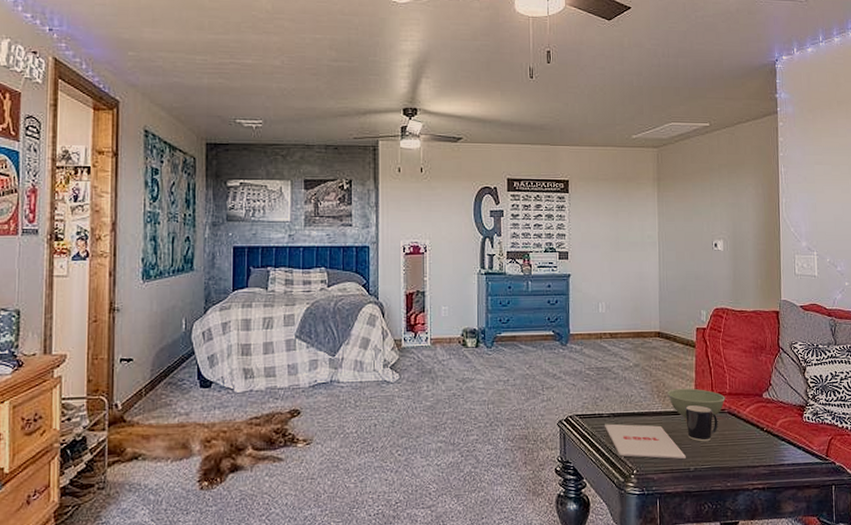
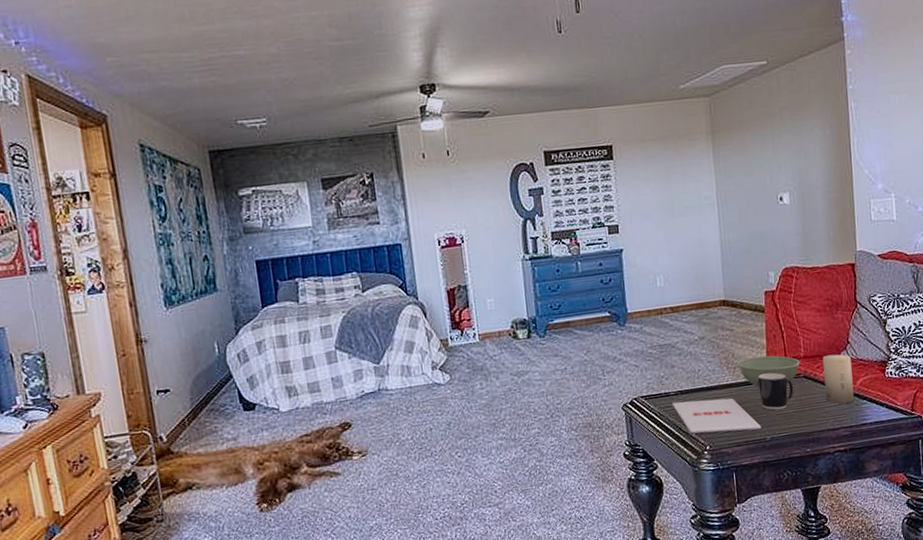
candle: none [746,394,774,443] -> present [822,354,854,404]

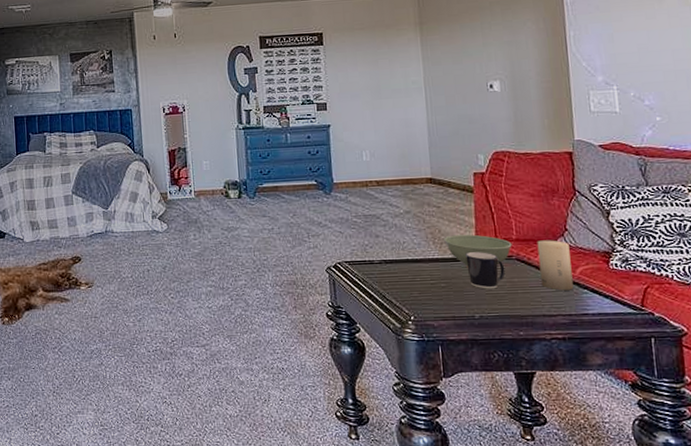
magazine: present [671,398,762,434] -> none [375,270,471,307]

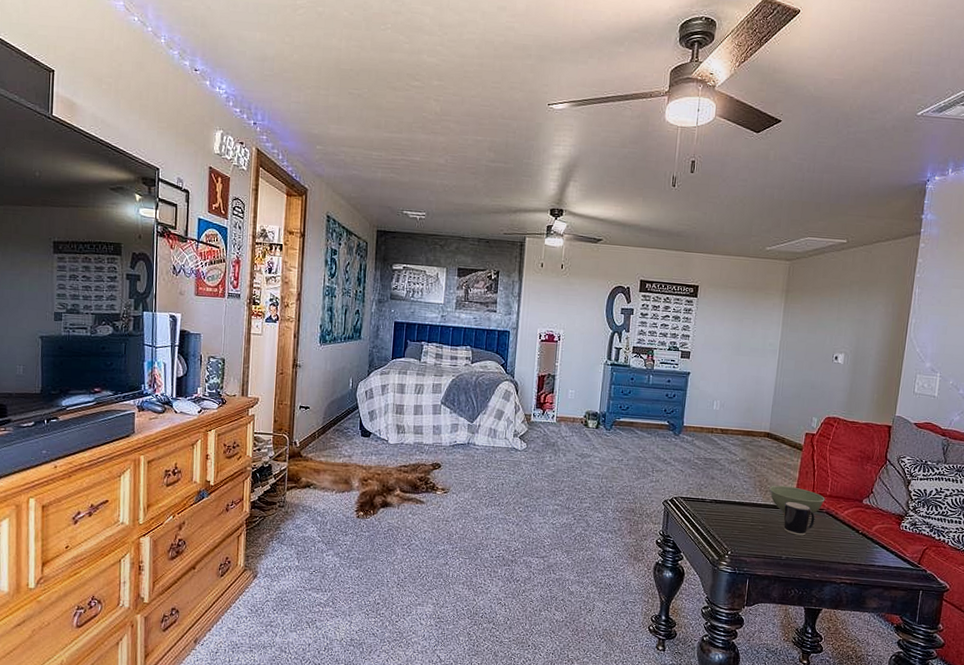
candle: present [537,240,574,291] -> none [842,499,872,544]

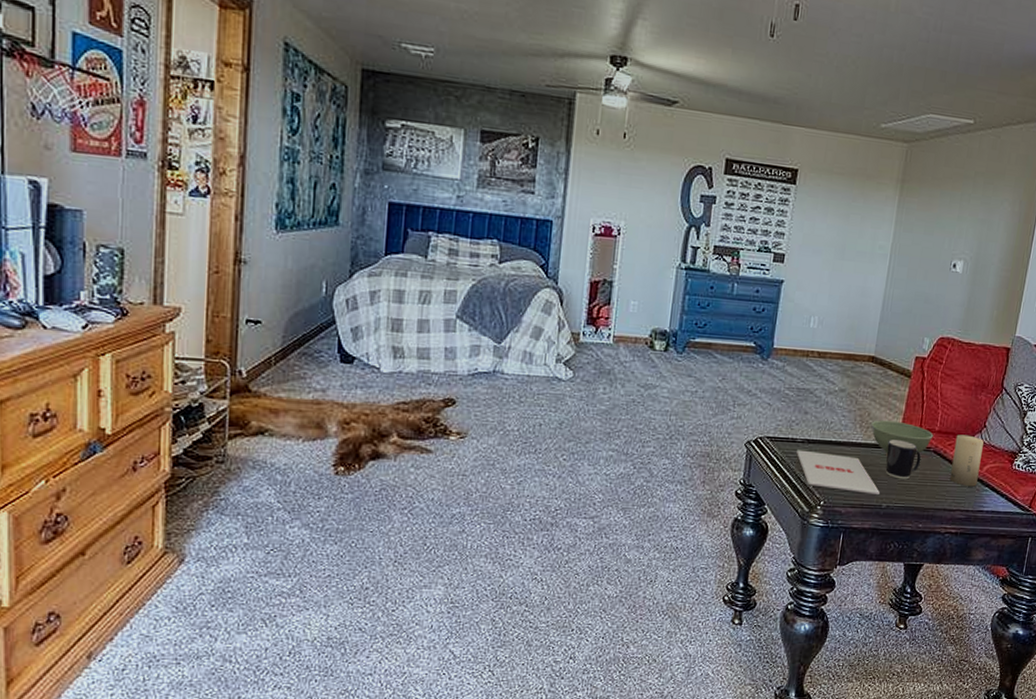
magazine: none [705,508,780,549] -> present [795,450,881,496]
candle: none [842,499,872,544] -> present [949,434,984,487]

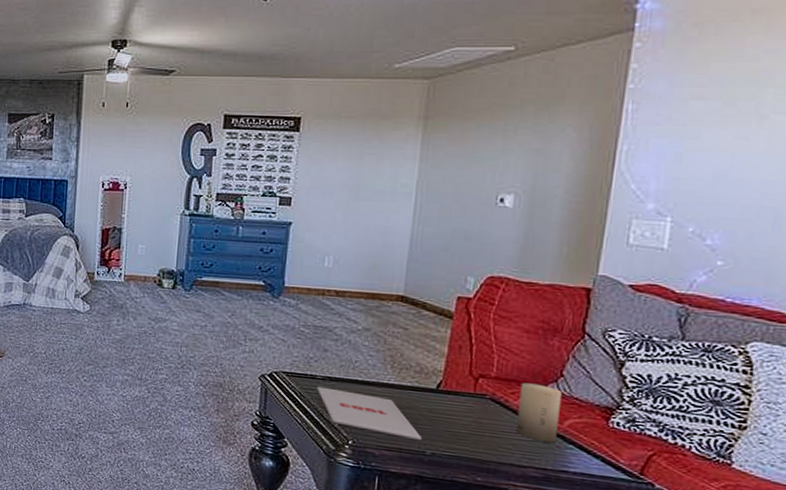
bowl: present [871,420,934,456] -> none [405,361,489,401]
mug: present [885,440,921,480] -> none [427,383,474,427]

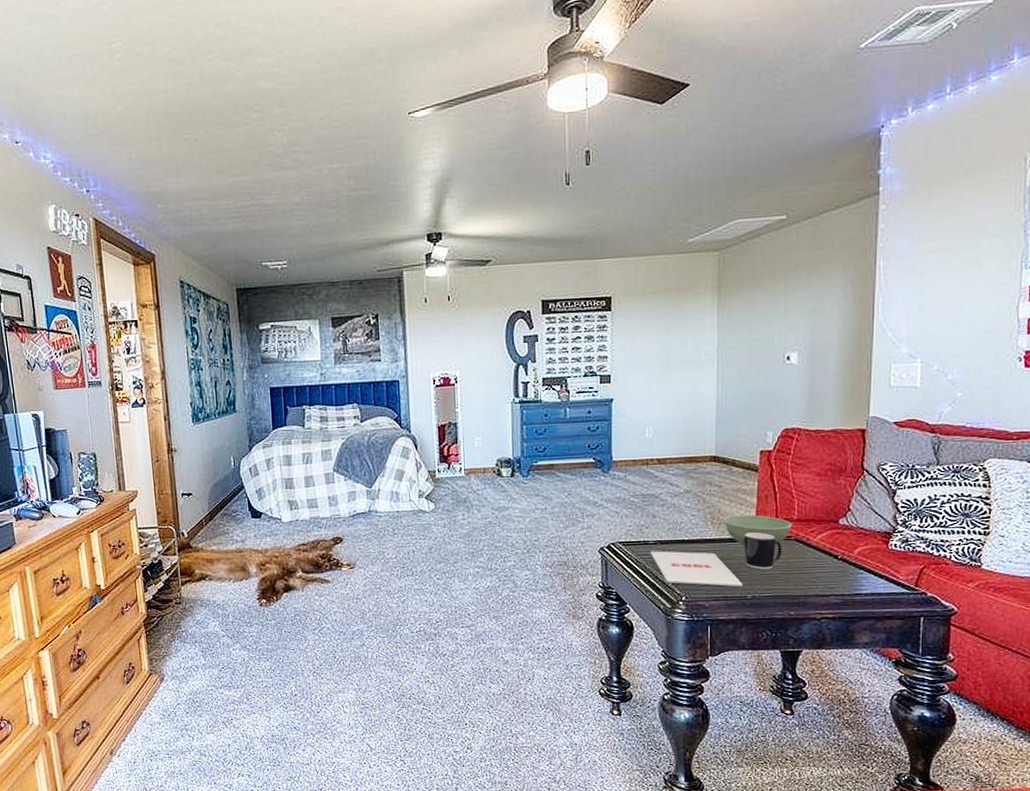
bowl: none [405,361,489,401] -> present [723,514,792,549]
mug: none [427,383,474,427] -> present [744,532,783,570]
candle: present [515,382,562,443] -> none [817,520,850,571]

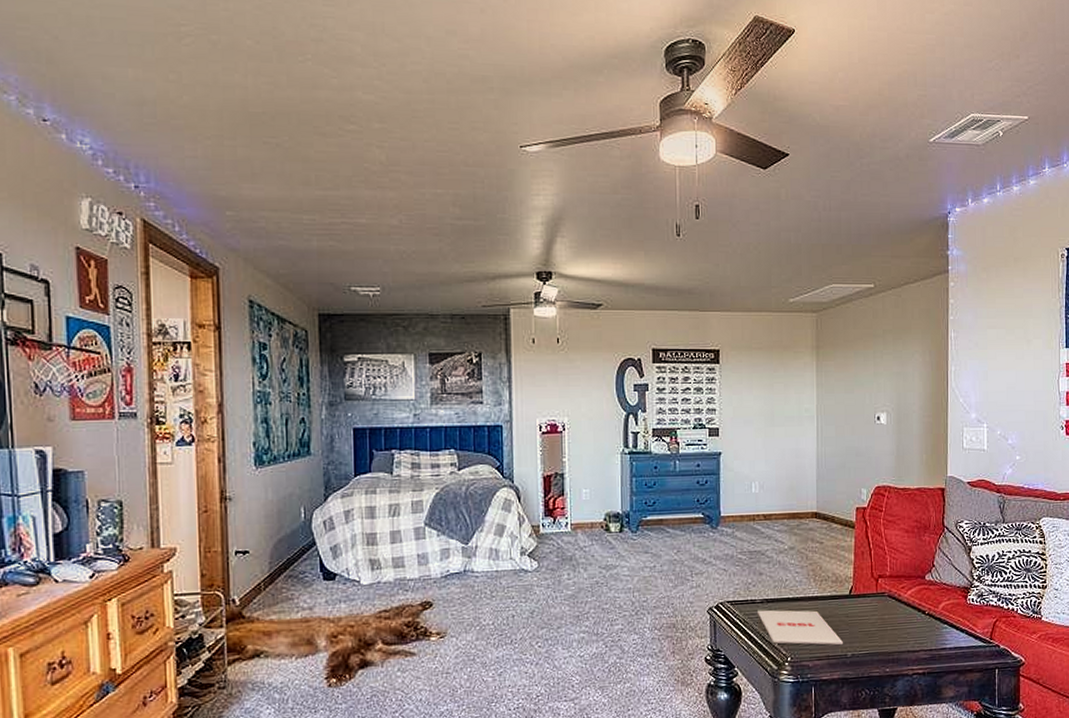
bowl: present [723,514,792,549] -> none [824,571,886,606]
mug: present [744,532,783,570] -> none [843,589,878,627]

